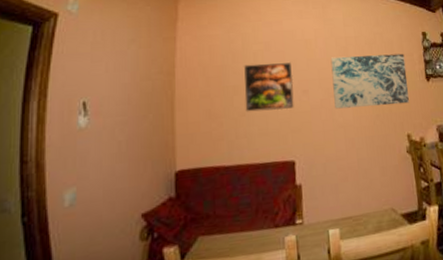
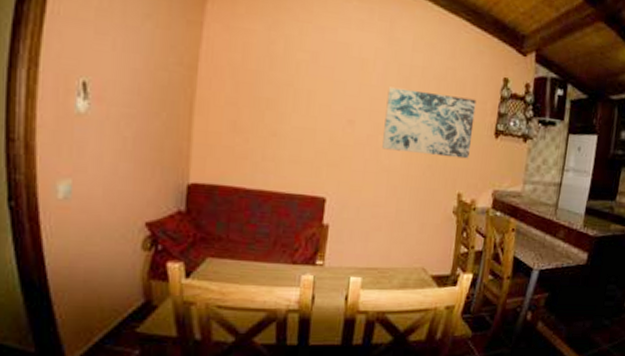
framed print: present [244,63,294,112] -> none [277,75,340,139]

